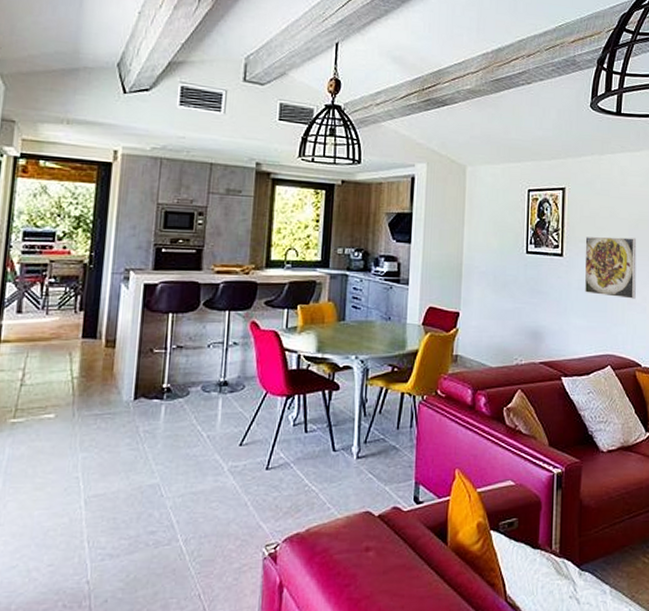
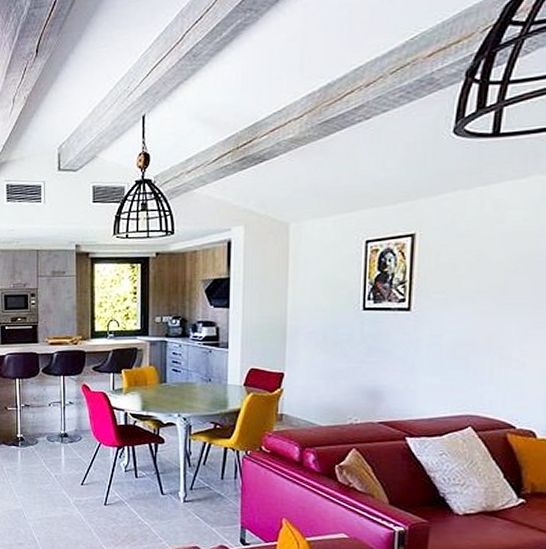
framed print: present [584,236,637,299] -> none [439,284,516,354]

